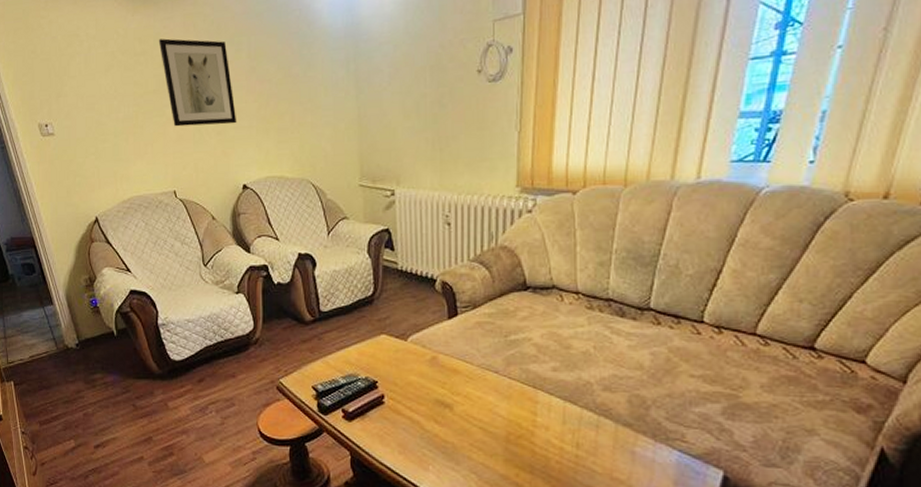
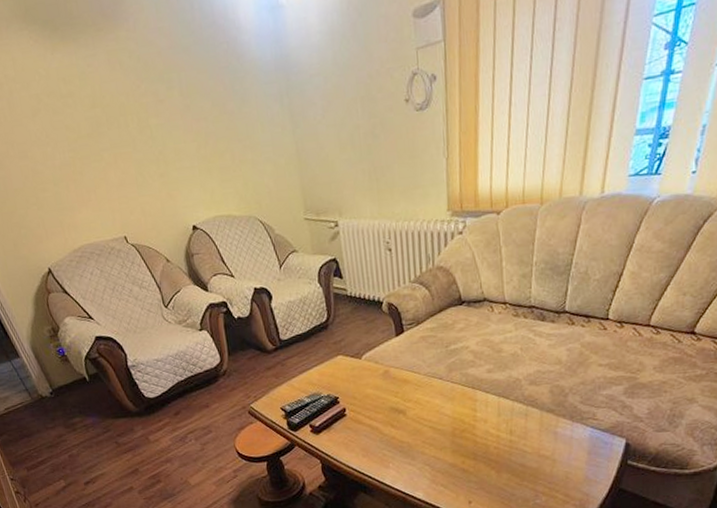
wall art: present [158,38,237,127] -> none [84,78,179,172]

